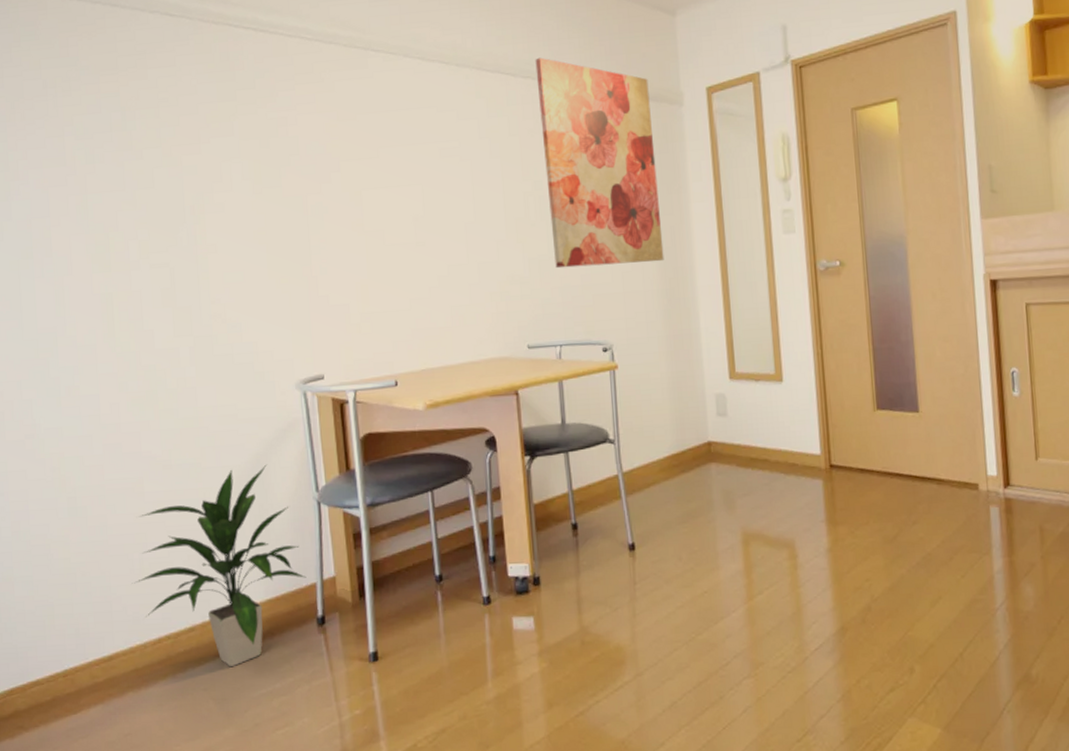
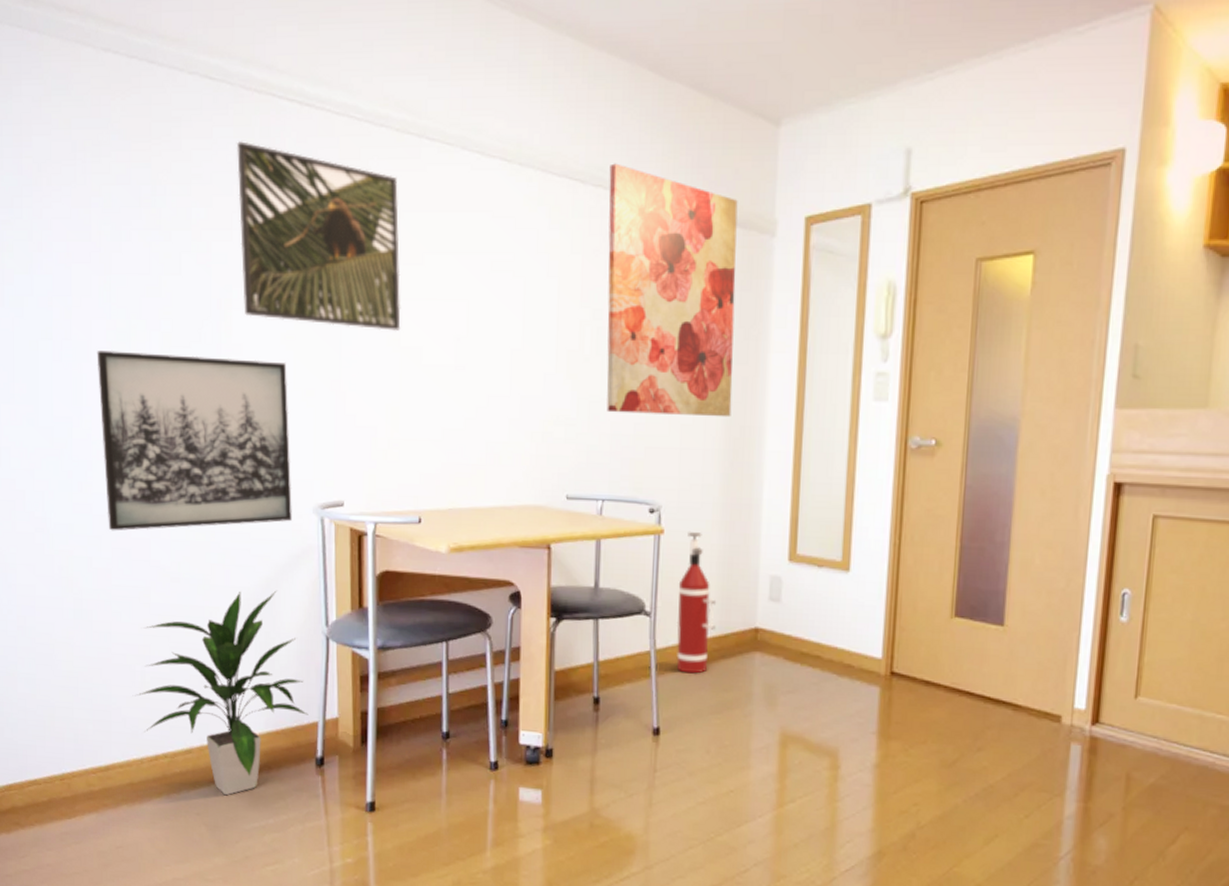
wall art: none [77,256,276,429] -> present [97,351,292,531]
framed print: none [199,66,363,219] -> present [237,141,401,331]
fire extinguisher: none [636,364,674,491] -> present [676,532,717,674]

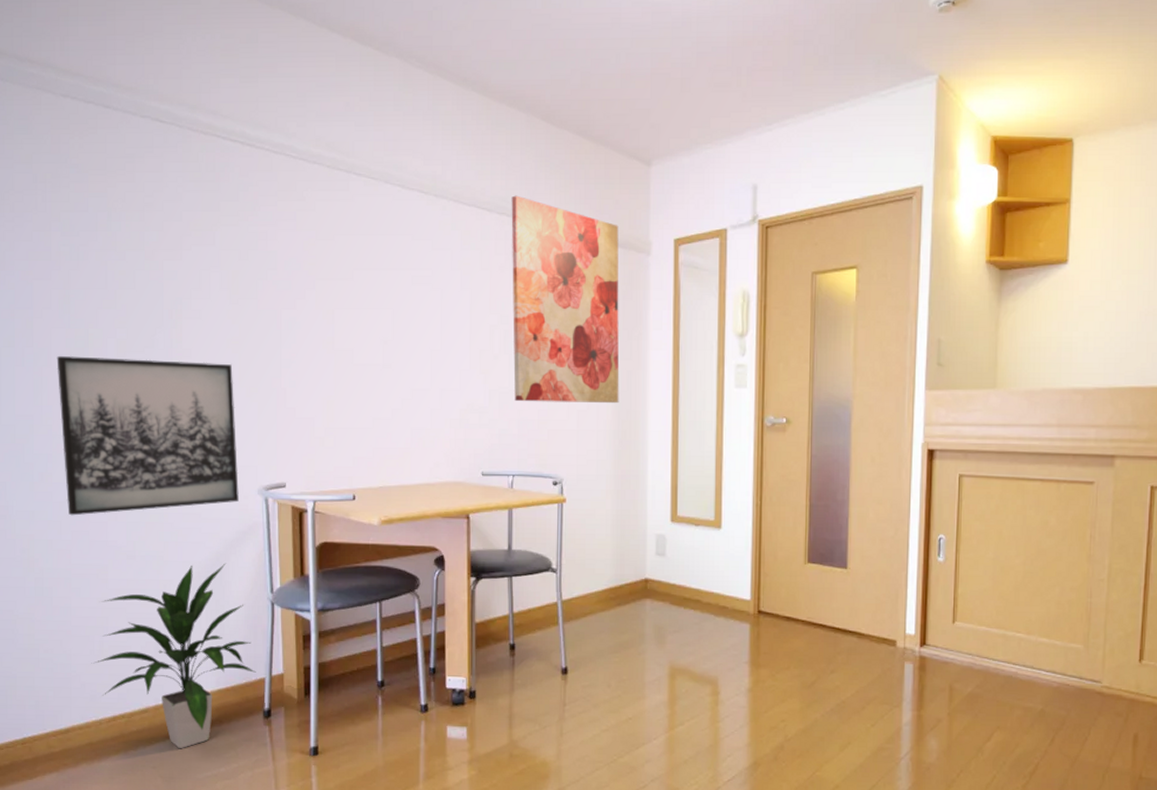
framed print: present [237,141,401,331] -> none [186,175,334,335]
fire extinguisher: present [676,532,717,674] -> none [579,500,612,620]

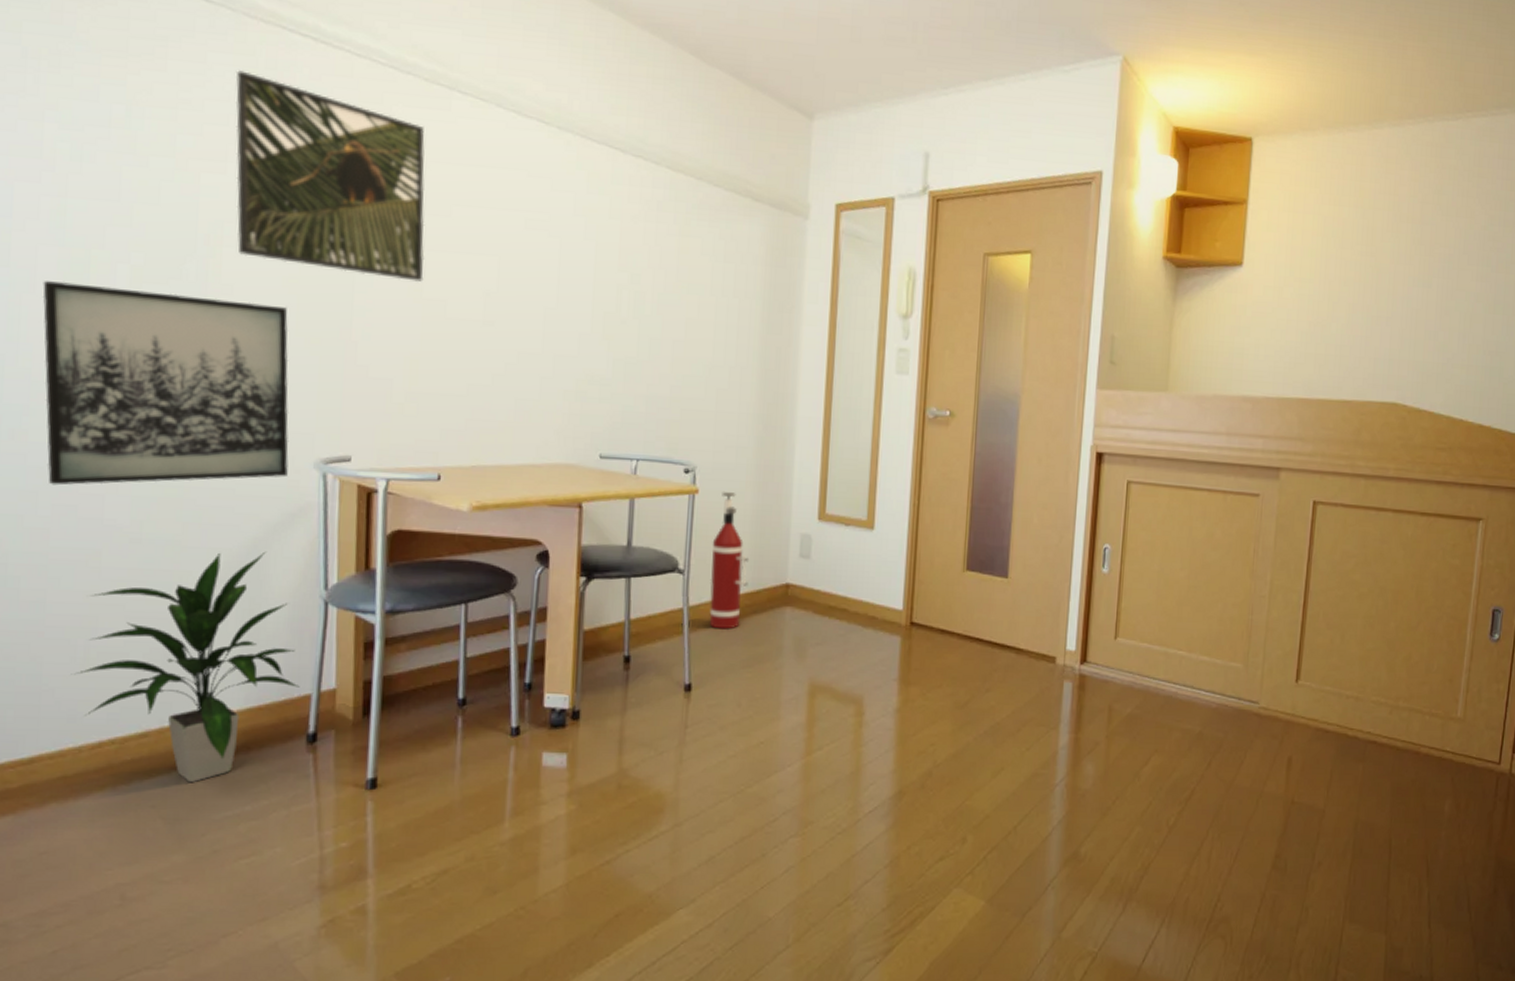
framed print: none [186,175,334,335] -> present [235,70,425,282]
wall art: present [511,195,620,404] -> none [643,137,774,384]
fire extinguisher: none [579,500,612,620] -> present [709,492,750,629]

